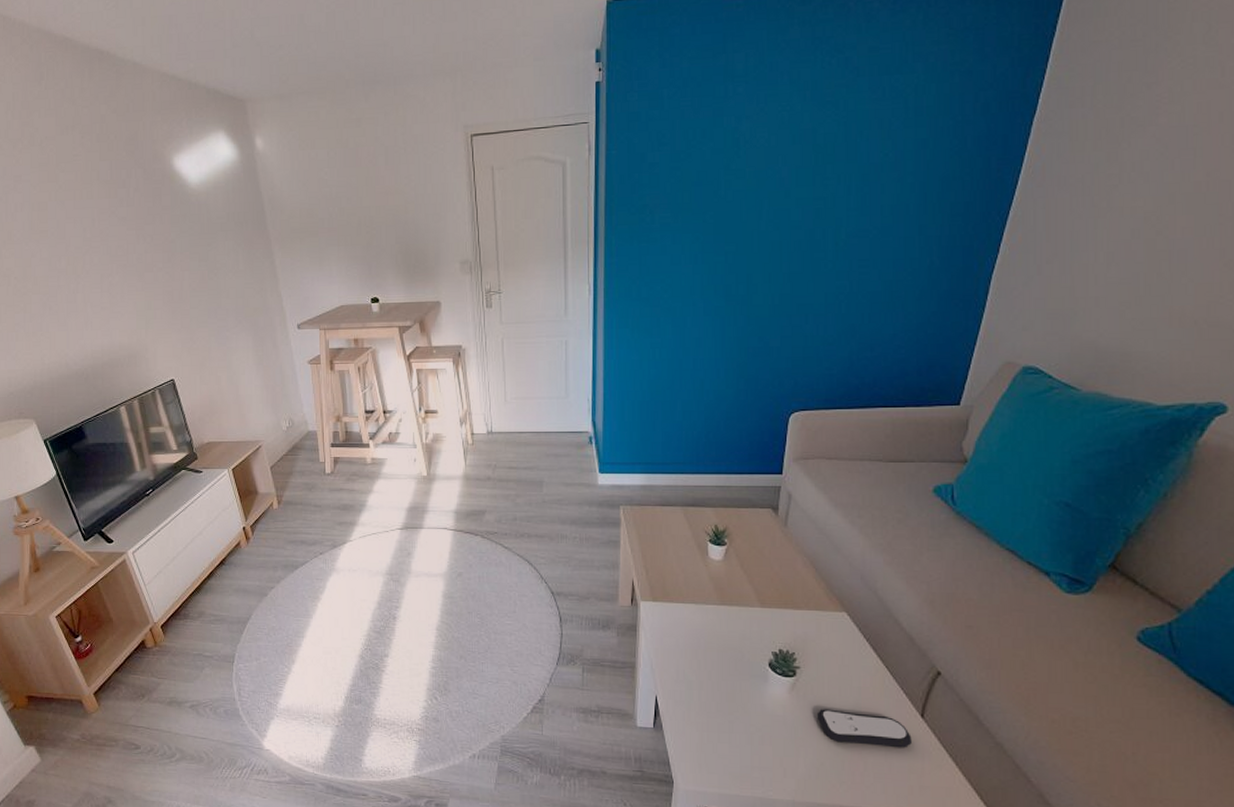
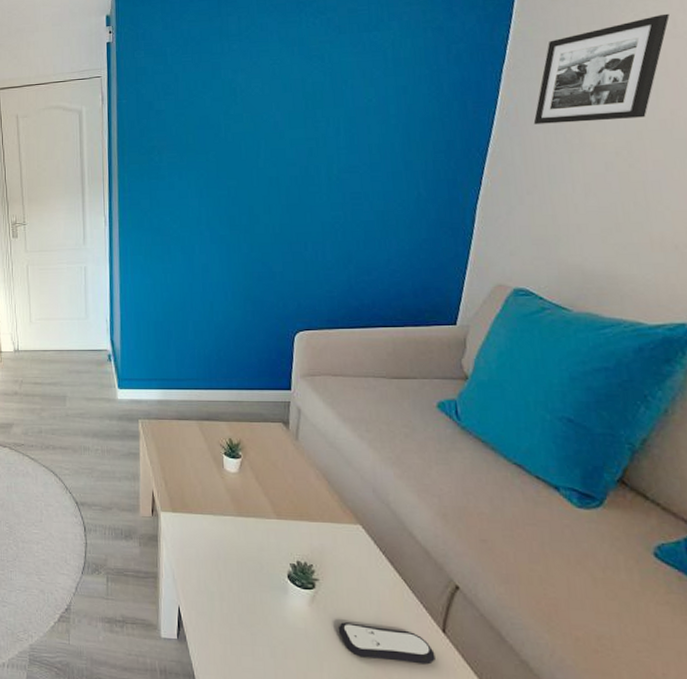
picture frame: none [1060,59,1218,185] -> present [533,13,670,125]

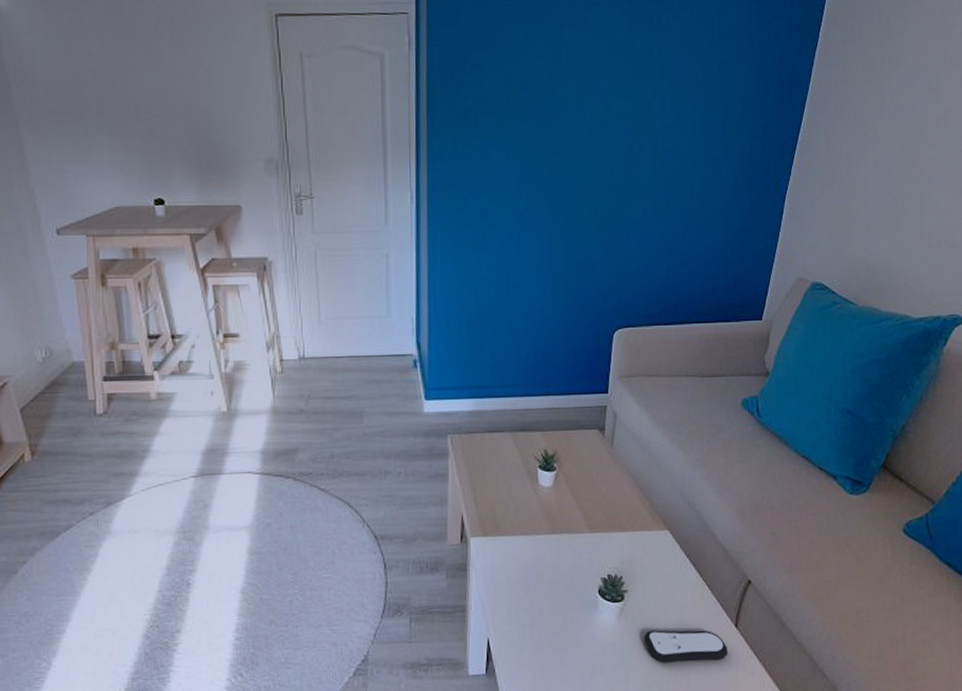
picture frame: present [533,13,670,125] -> none [838,12,950,115]

